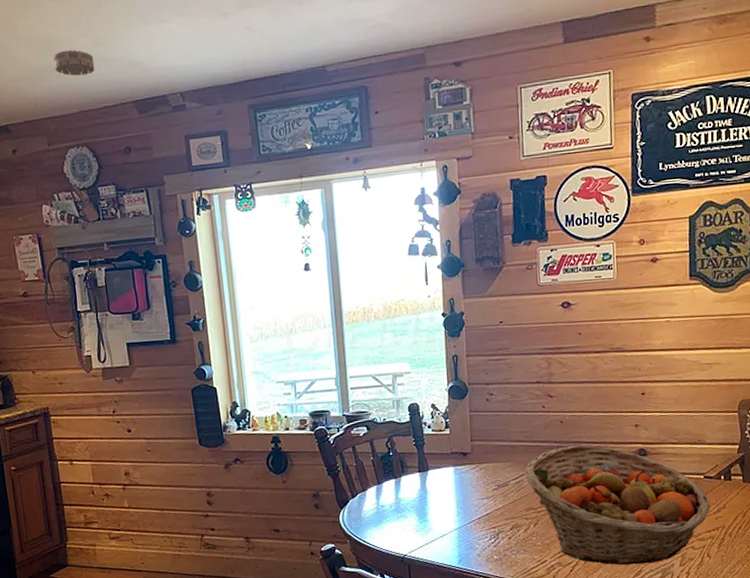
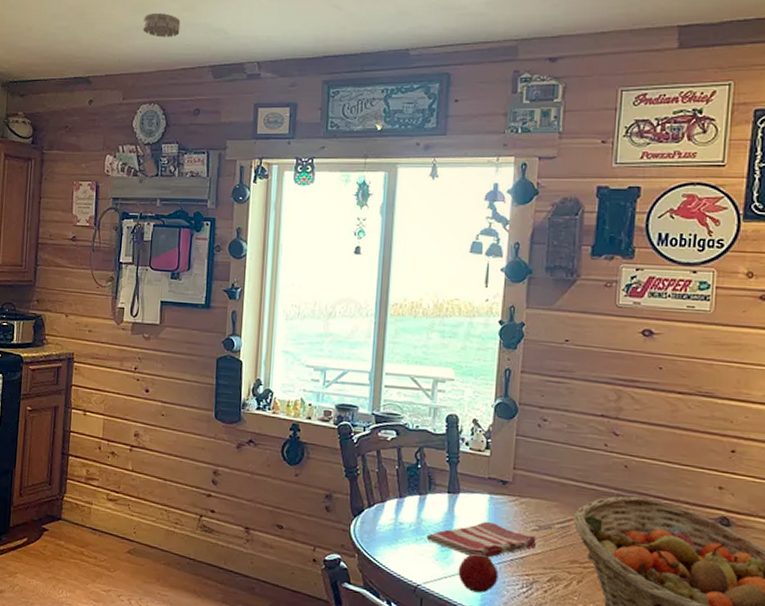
dish towel: none [405,489,498,523] -> present [426,521,537,558]
apple: none [436,518,471,552] -> present [458,553,499,593]

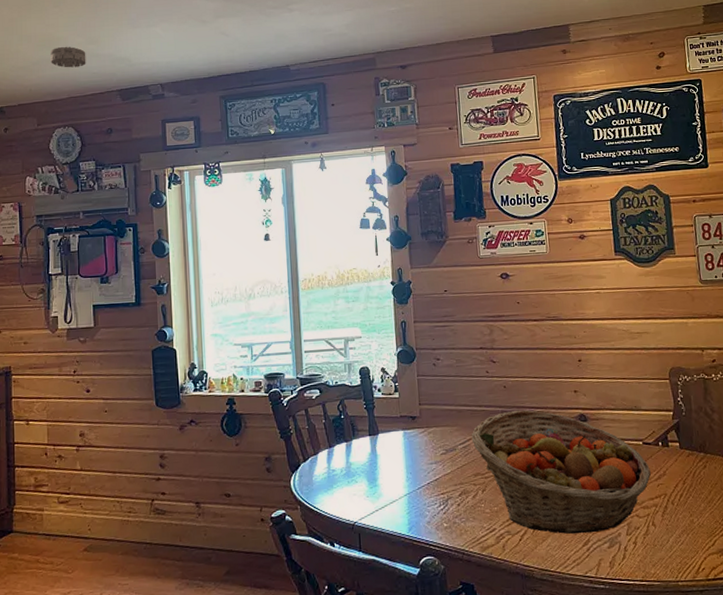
dish towel: present [426,521,537,558] -> none [356,454,447,488]
apple: present [458,553,499,593] -> none [386,483,420,519]

